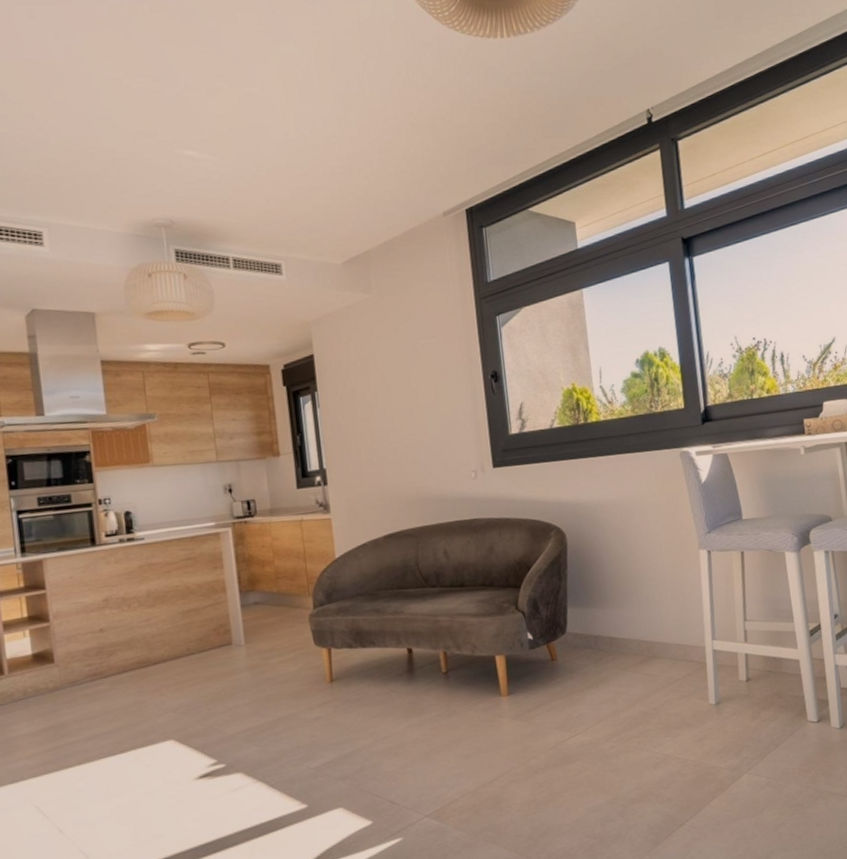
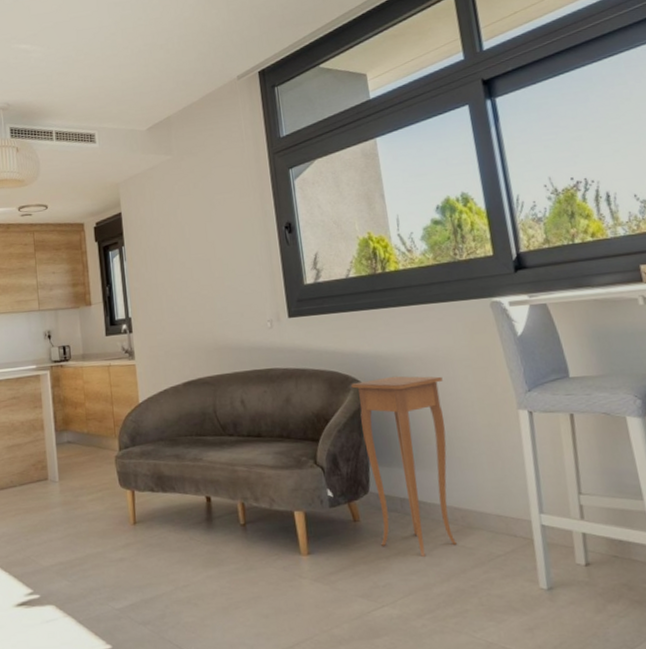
side table: none [552,521,642,687] -> present [351,376,457,557]

